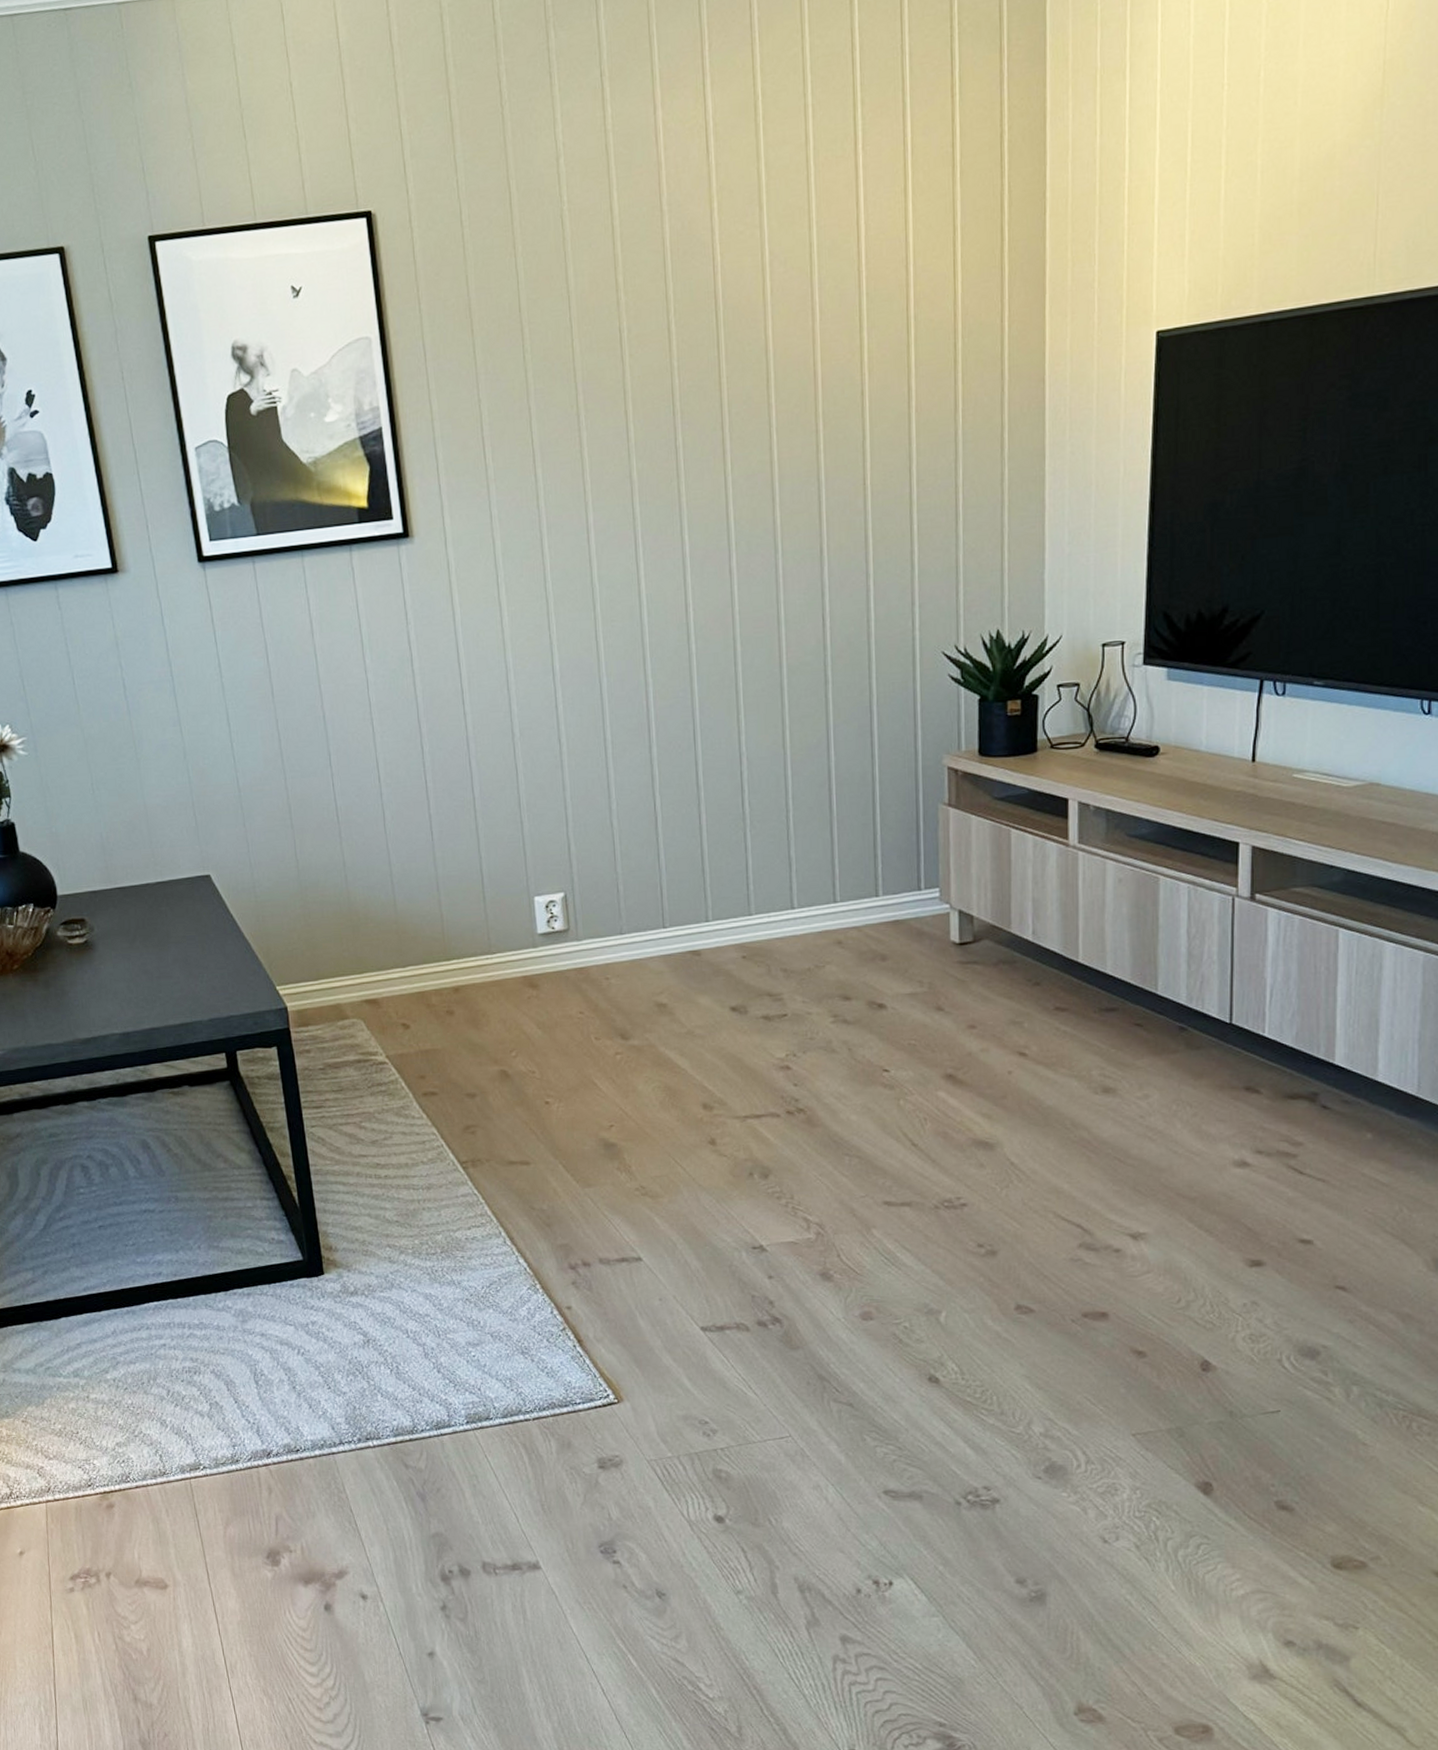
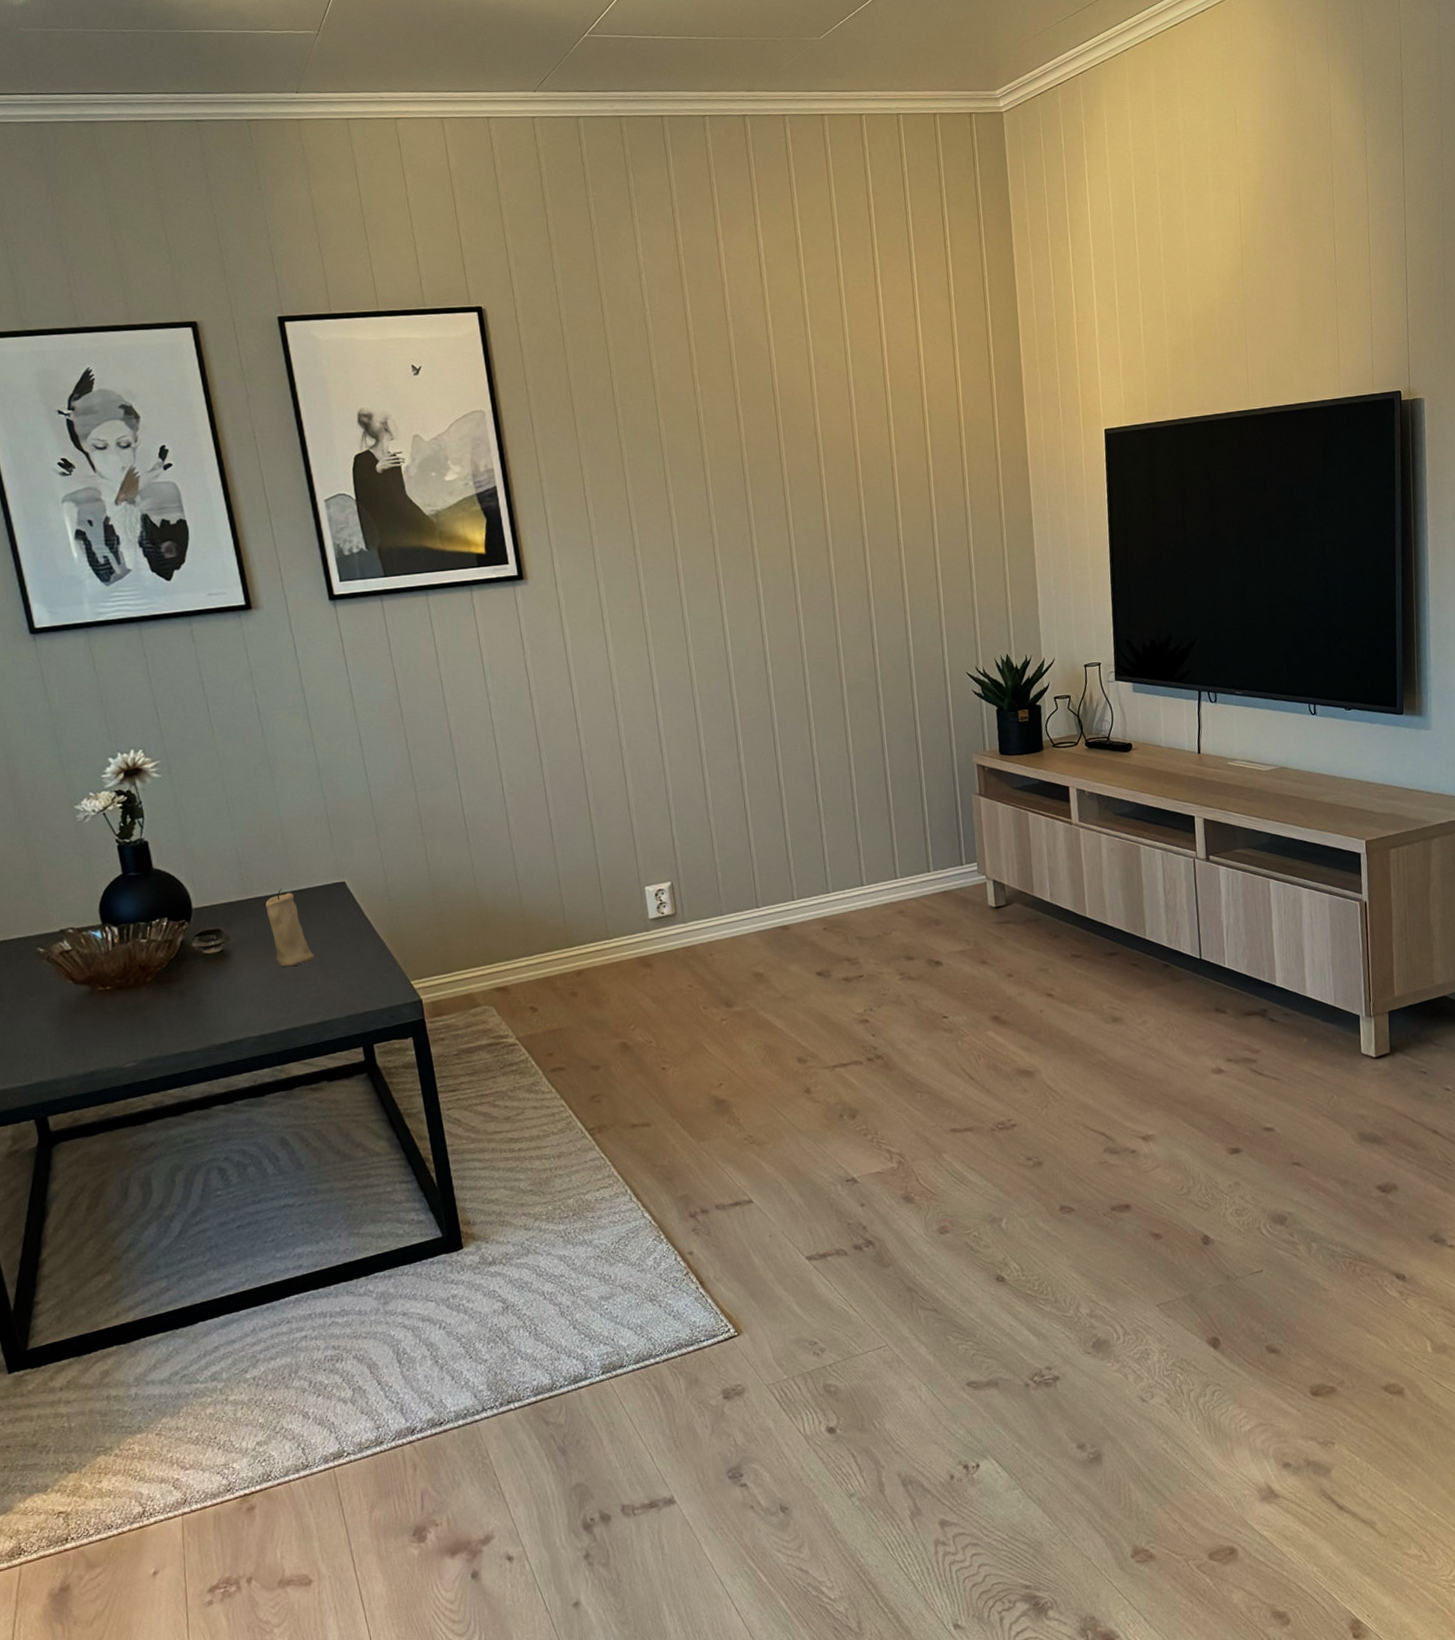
candle: none [129,879,179,963] -> present [265,888,316,968]

